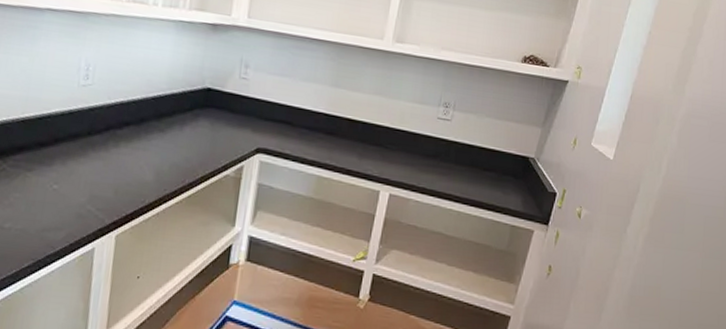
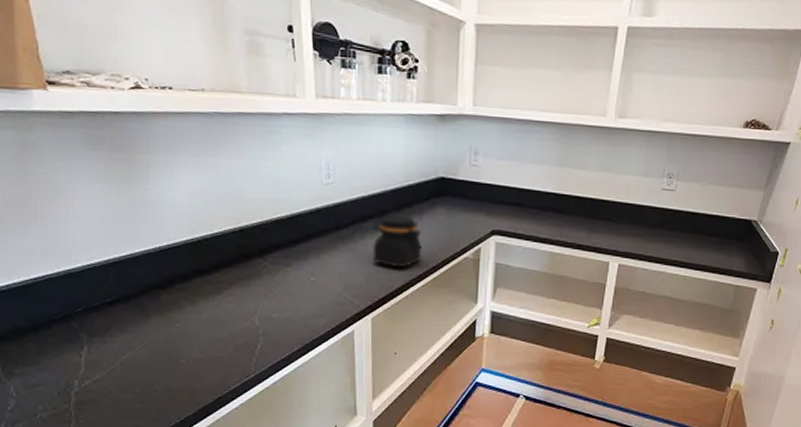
jar: none [124,124,181,181] -> present [372,215,422,267]

